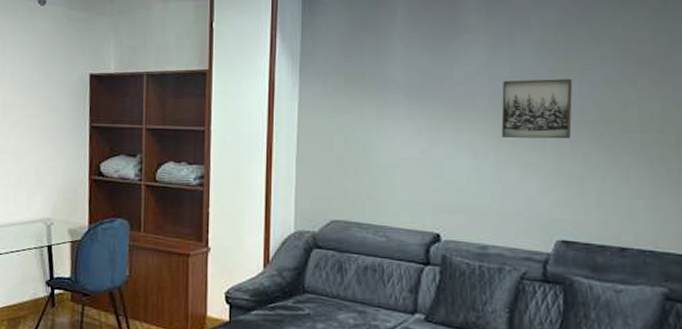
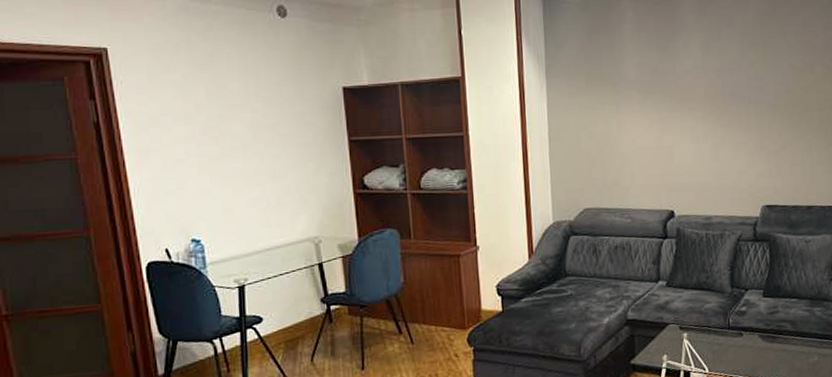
wall art: present [501,78,573,139] -> none [715,68,769,122]

